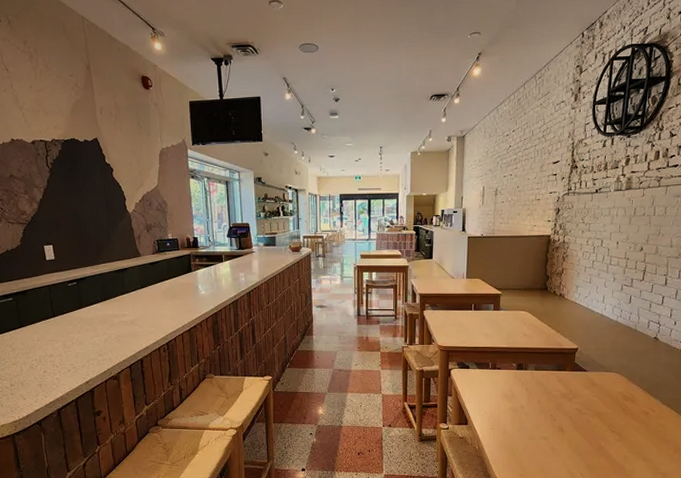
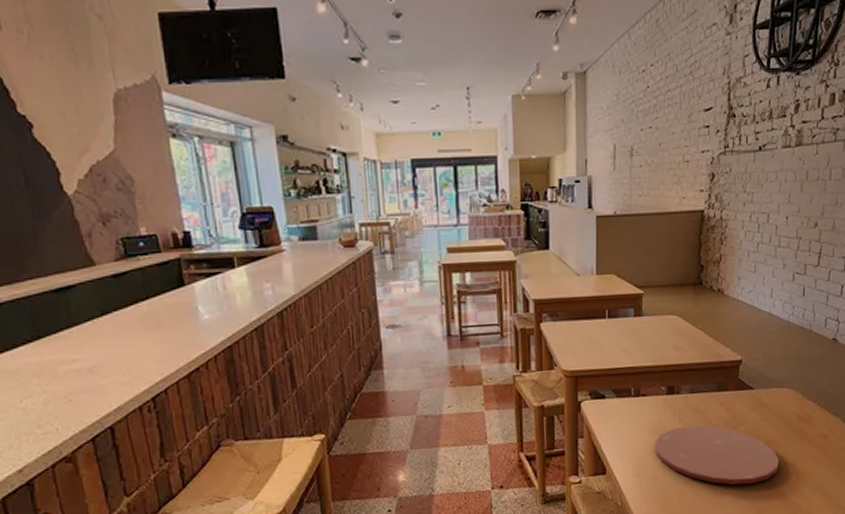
plate: none [506,395,607,444] -> present [655,426,780,485]

